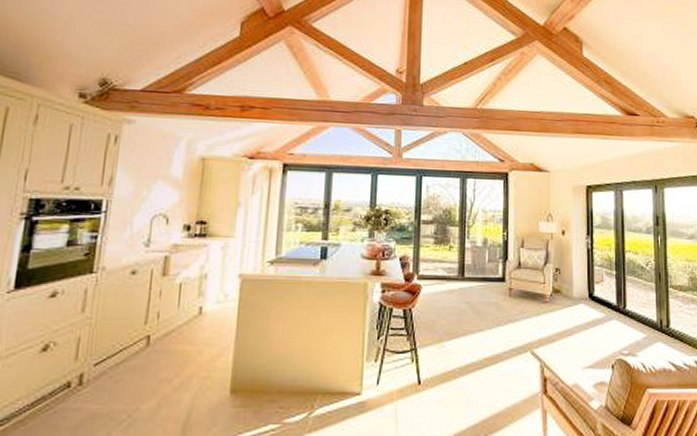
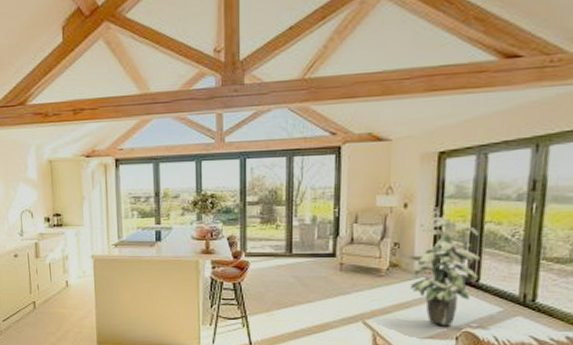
indoor plant: none [568,244,625,355] -> present [409,216,480,327]

